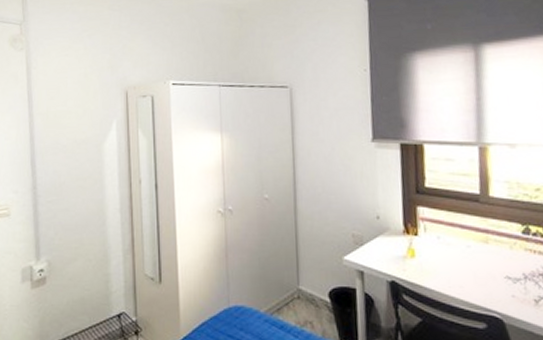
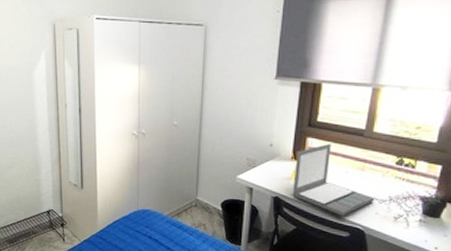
laptop: none [408,212,508,302] -> present [292,143,375,216]

